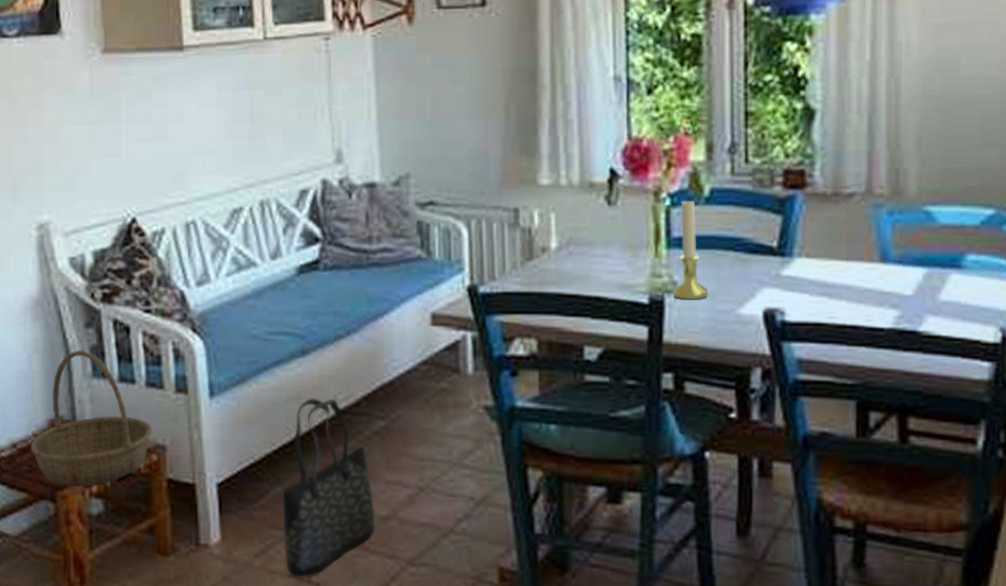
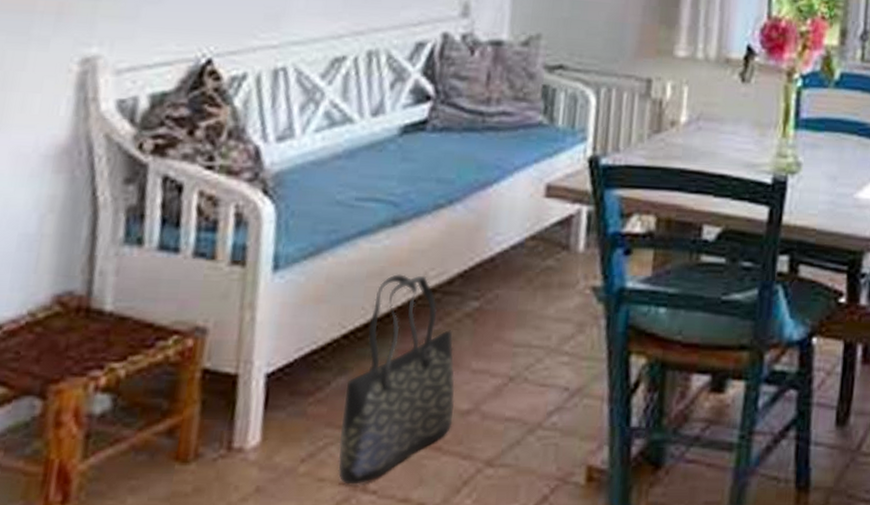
basket: present [30,350,153,487] -> none [21,210,193,379]
candle holder: present [672,199,709,300] -> none [796,81,830,182]

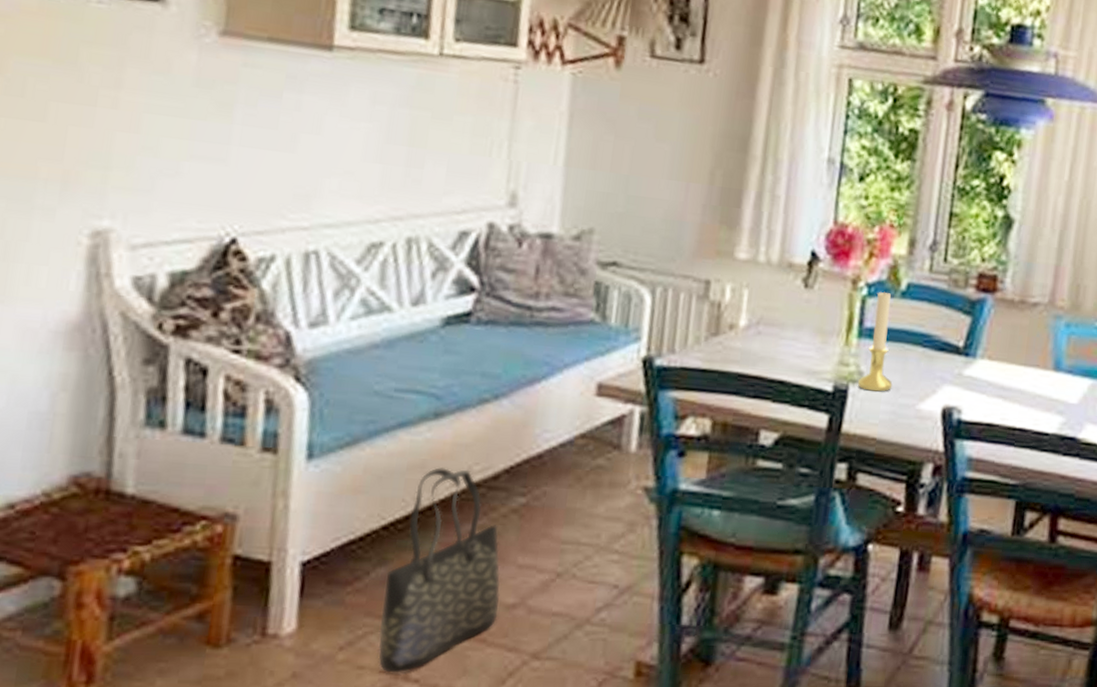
candle holder: none [796,81,830,182] -> present [857,290,893,392]

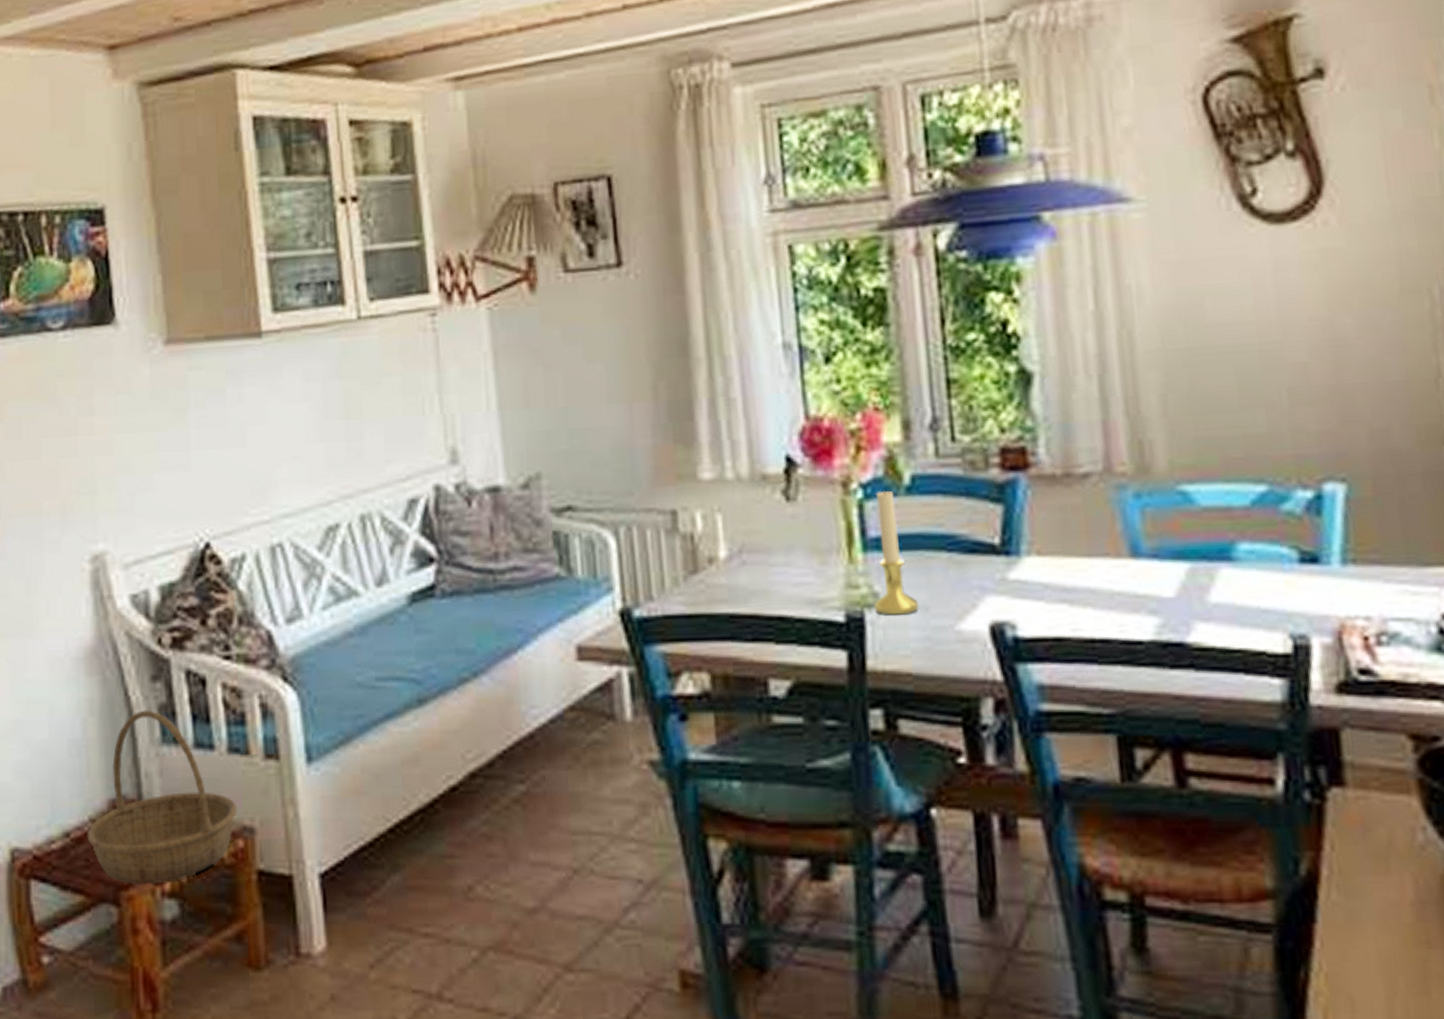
basket: none [36,391,222,561] -> present [87,710,238,885]
tote bag: present [378,467,501,673] -> none [401,758,520,993]

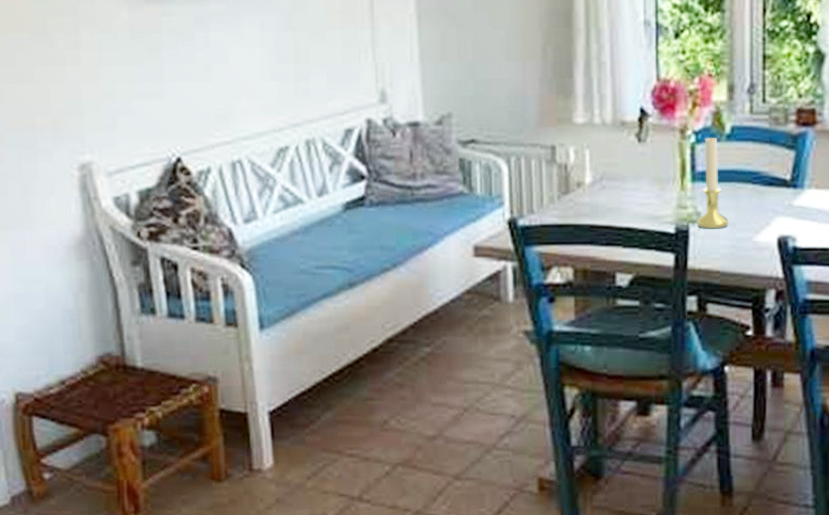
basket: present [87,710,238,885] -> none [79,288,204,420]

